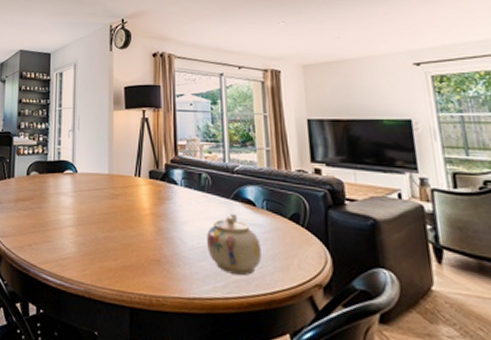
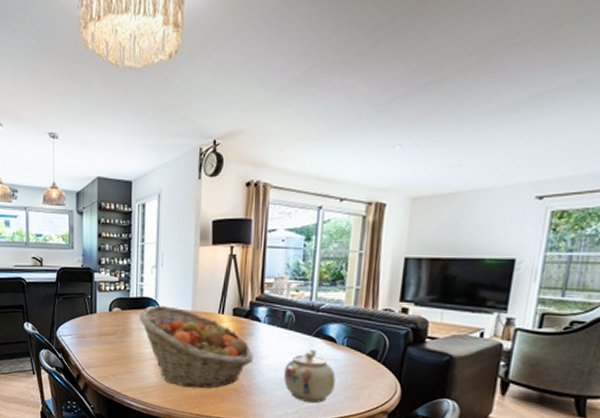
fruit basket: none [56,169,173,260] -> present [139,306,253,389]

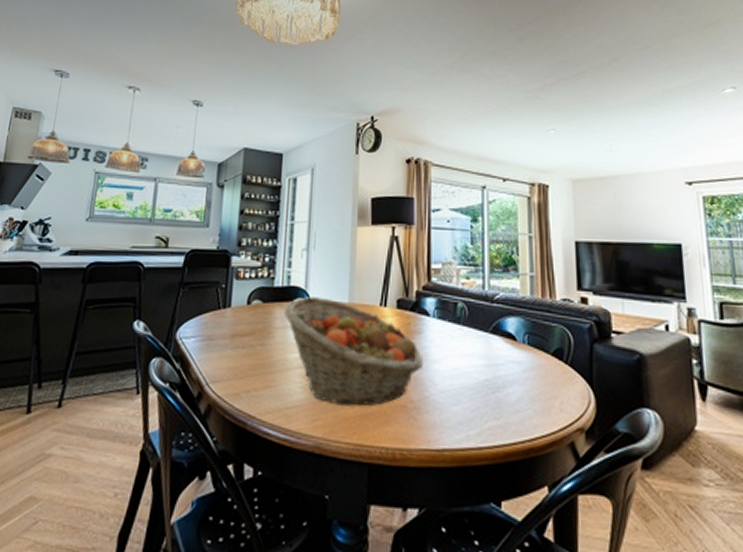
teapot: present [284,350,336,403] -> none [461,350,521,420]

